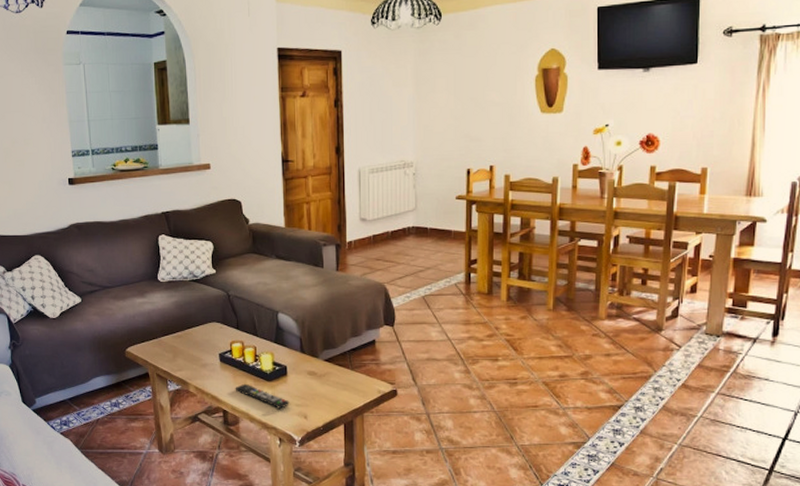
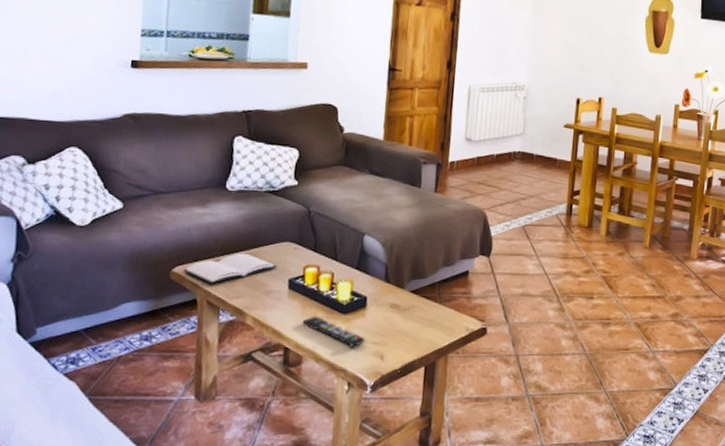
book: none [135,333,208,360] -> present [183,253,277,284]

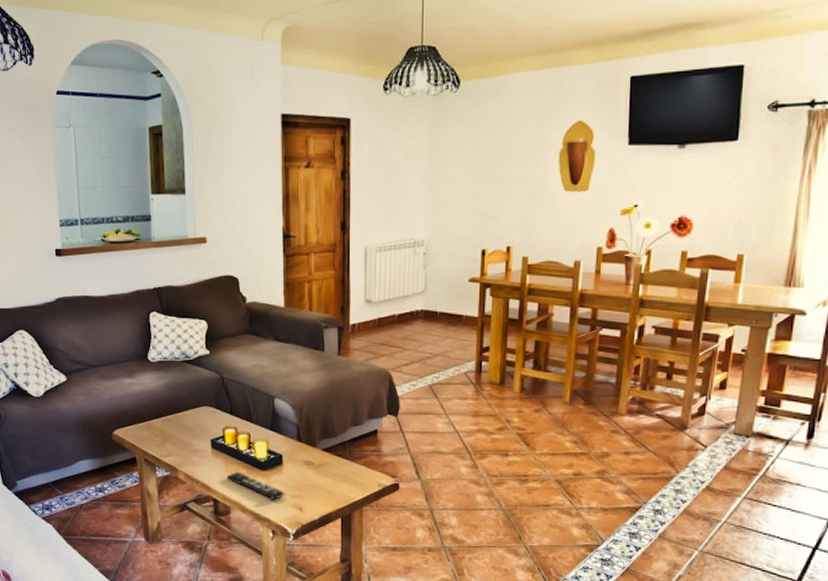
book: present [183,253,277,284] -> none [122,417,199,445]

